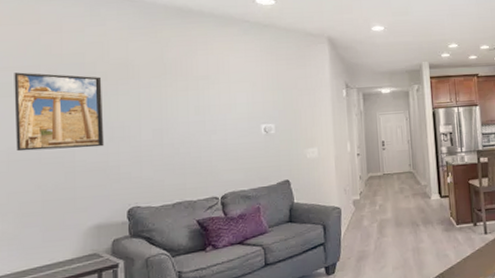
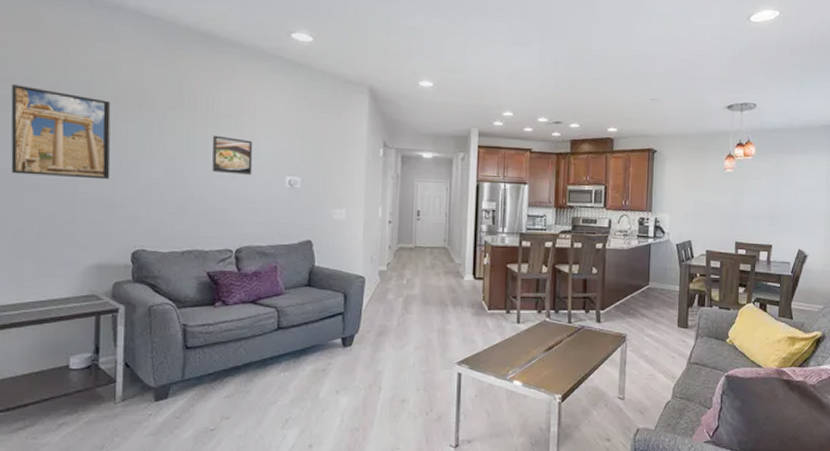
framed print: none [194,95,231,129] -> present [212,135,253,175]

